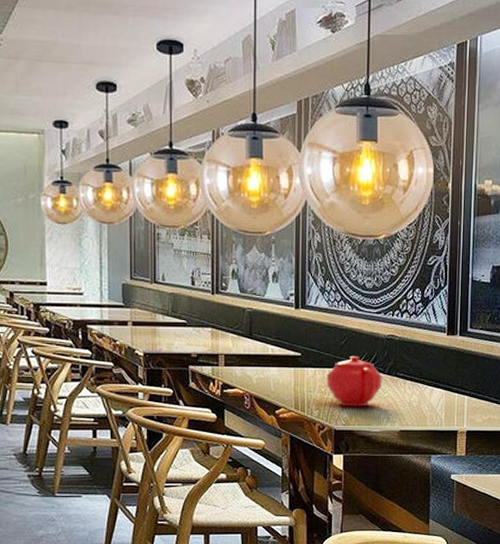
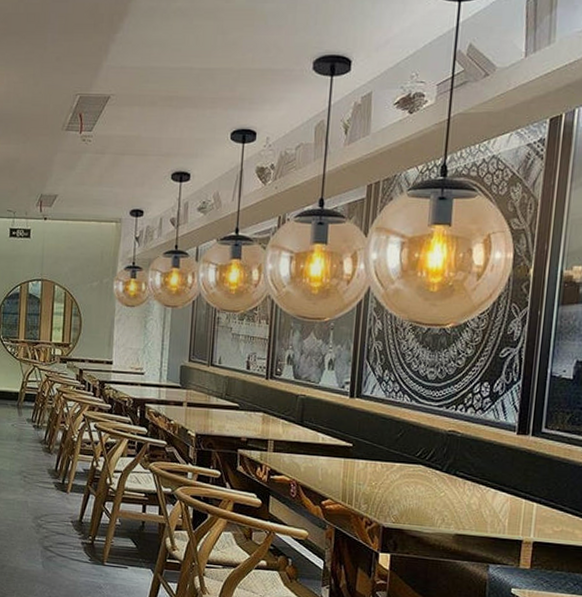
teapot: present [326,356,382,407] -> none [377,450,440,505]

